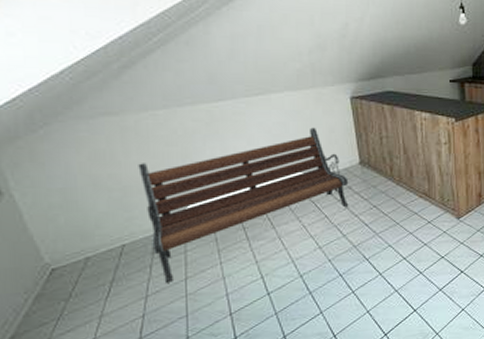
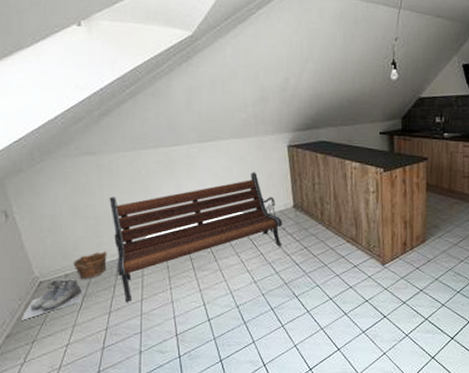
boots: none [28,262,112,317] -> present [21,278,84,320]
clay pot: none [95,227,139,263] -> present [73,251,107,280]

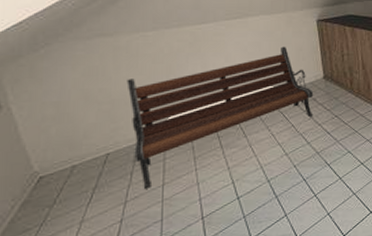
boots: present [21,278,84,320] -> none [13,169,95,224]
clay pot: present [73,251,107,280] -> none [82,137,123,170]

